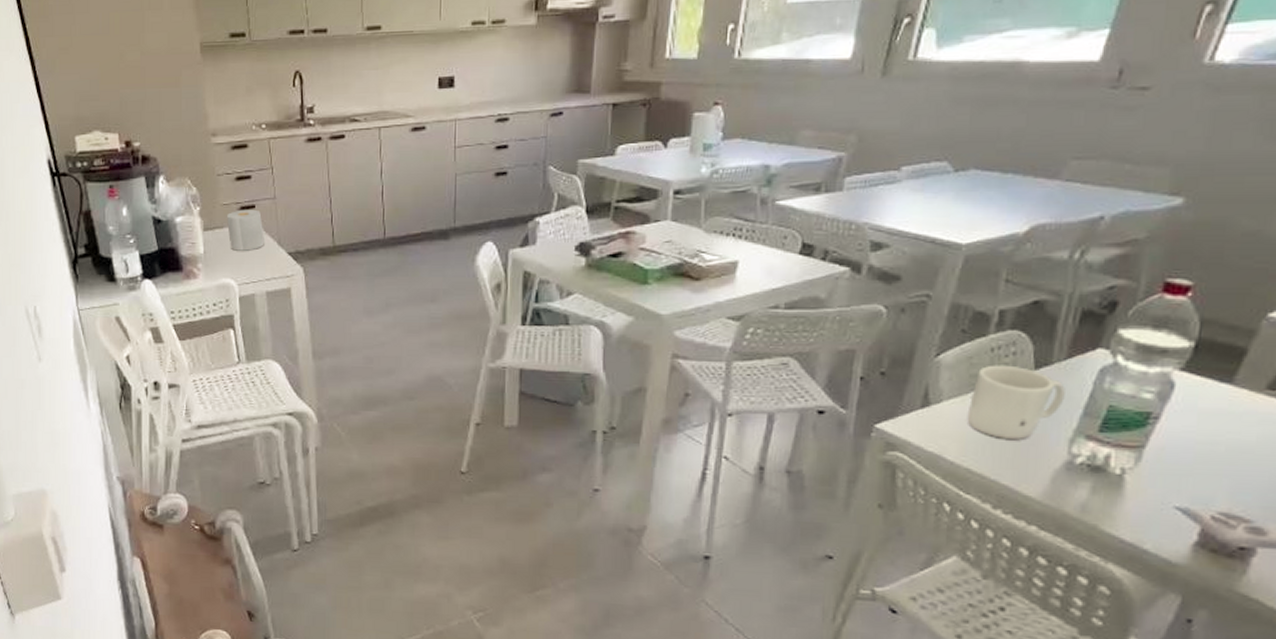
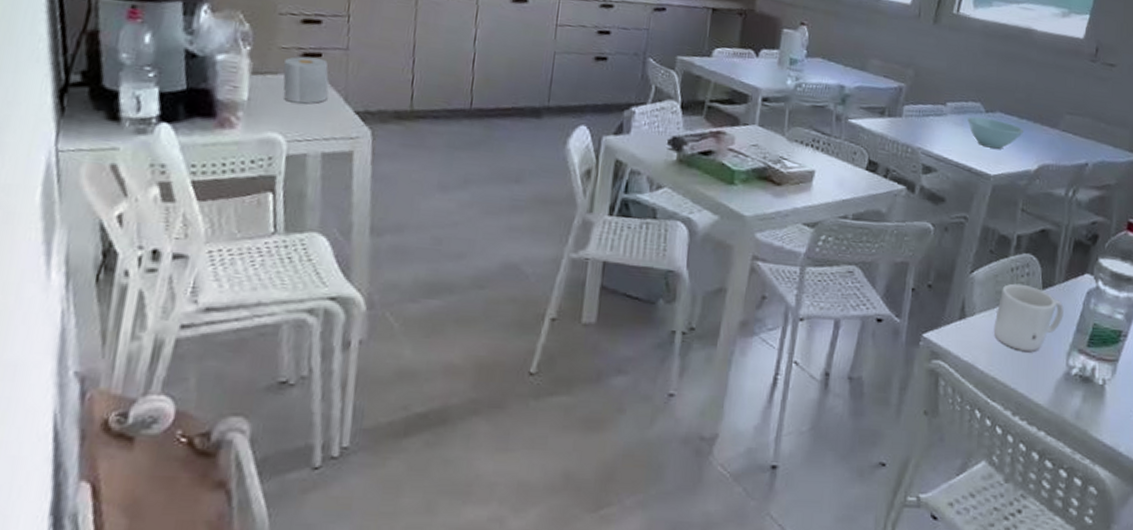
bowl: none [929,179,1008,213] -> present [967,117,1023,149]

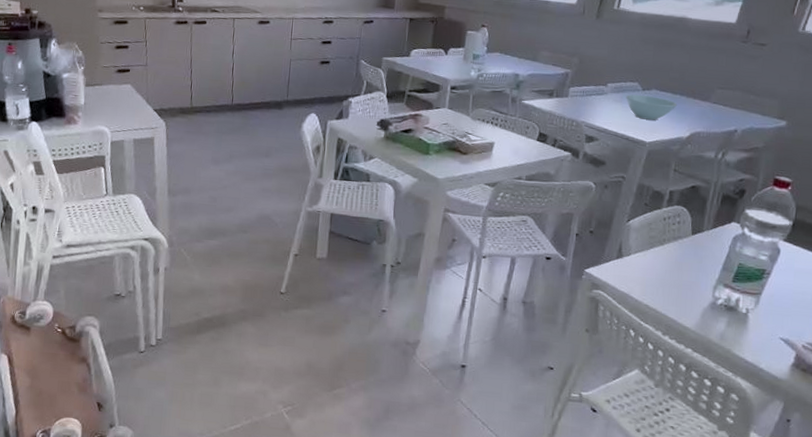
paper towel roll: present [283,56,329,104] -> none [105,72,136,106]
mug: present [993,283,1064,351] -> none [647,230,711,285]

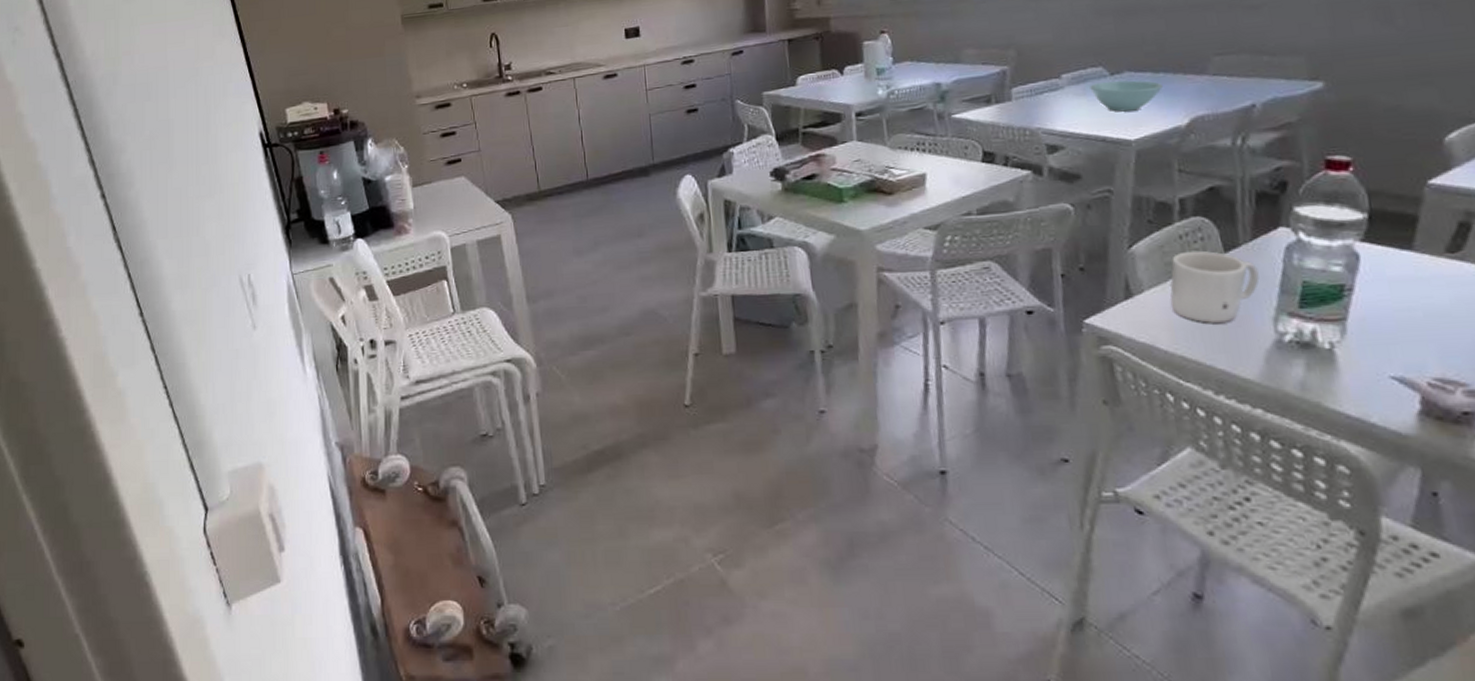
mug: none [647,230,711,285] -> present [1169,250,1259,323]

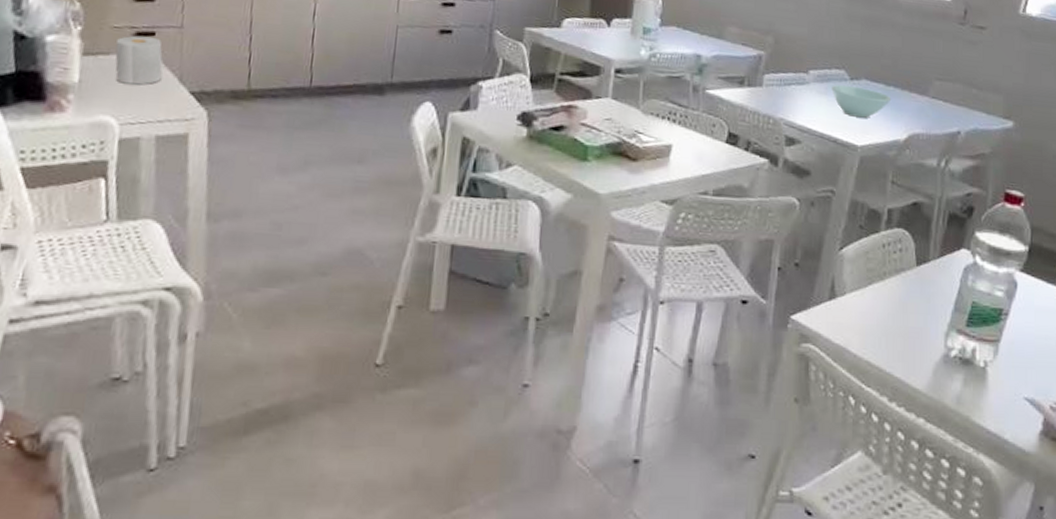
paper towel roll: none [434,162,472,204] -> present [115,35,163,85]
mug: present [1169,250,1259,323] -> none [866,260,940,333]

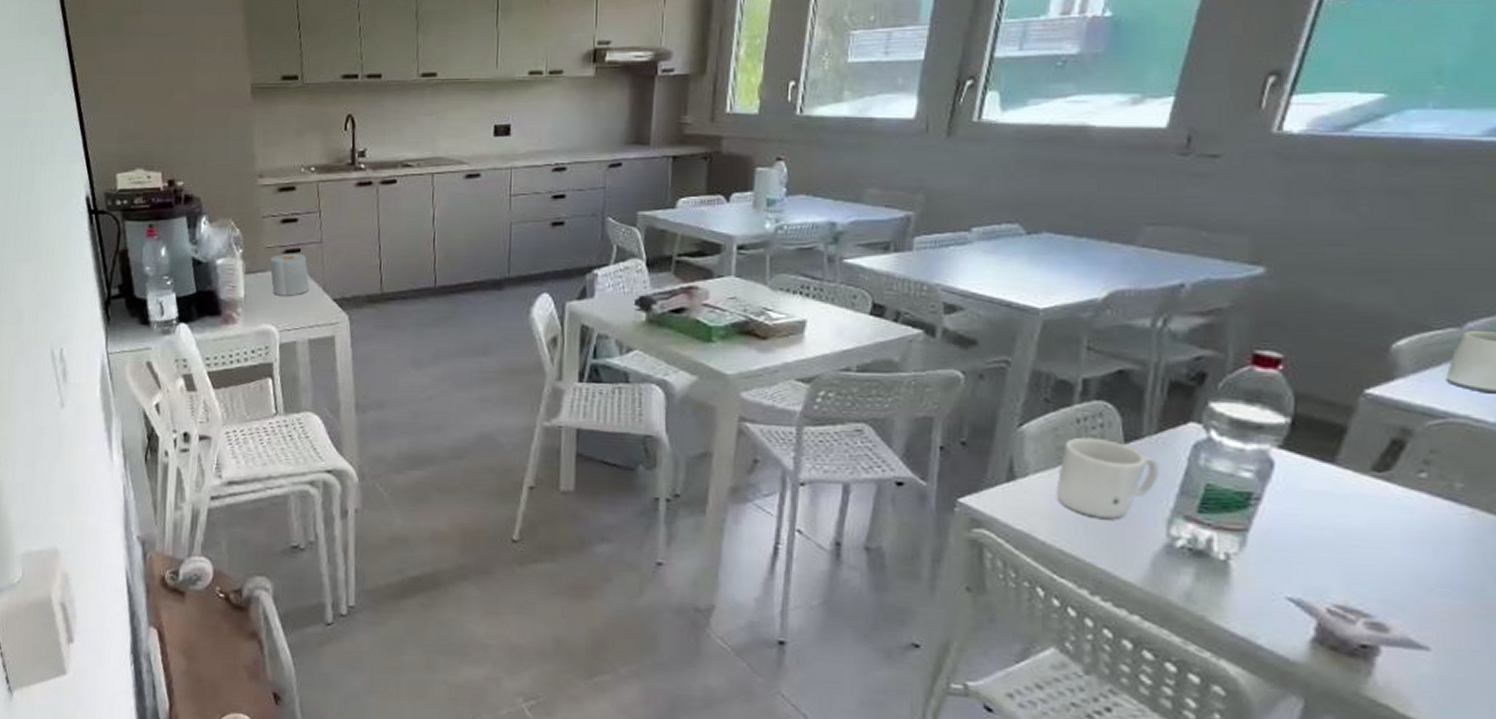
bowl: present [831,85,891,118] -> none [1002,242,1083,277]
mug: none [866,260,940,333] -> present [1056,437,1159,519]

